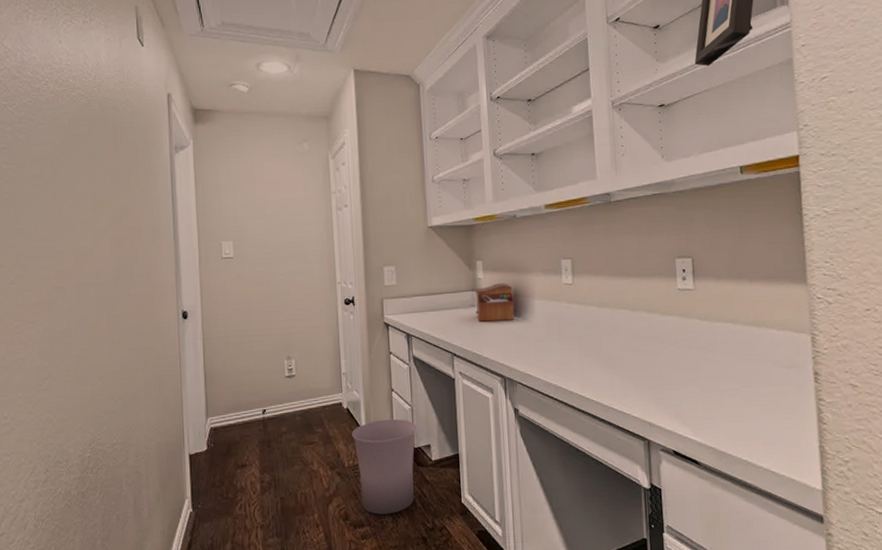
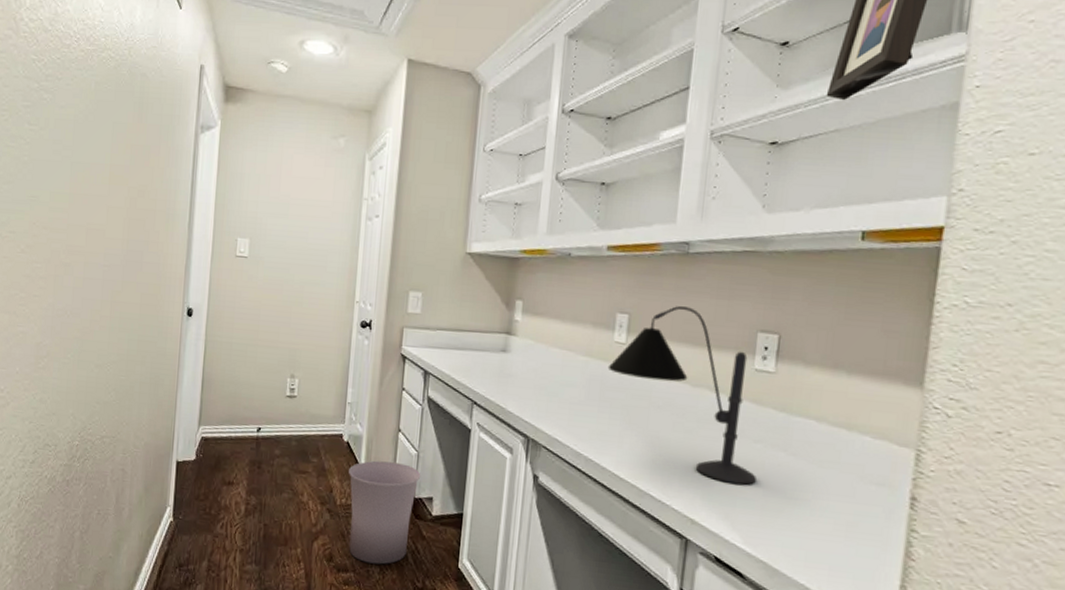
sewing box: present [476,283,515,322] -> none [506,329,553,374]
desk lamp: none [561,246,695,387] -> present [607,306,756,485]

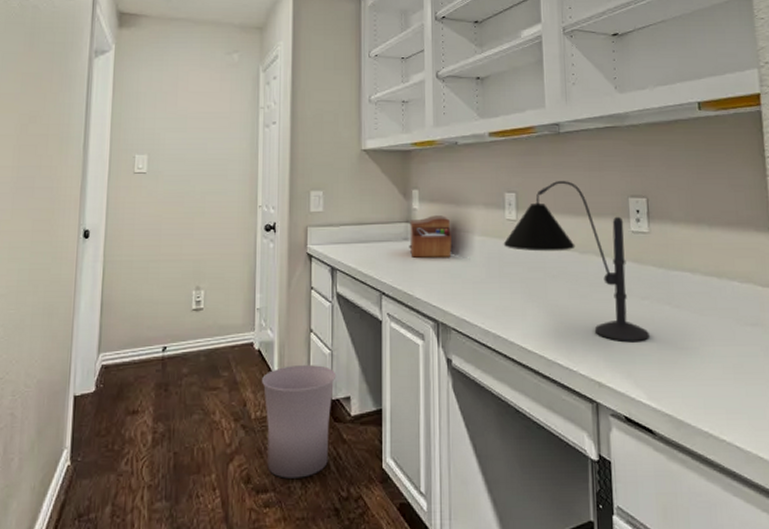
sewing box: none [506,329,553,374] -> present [409,215,452,258]

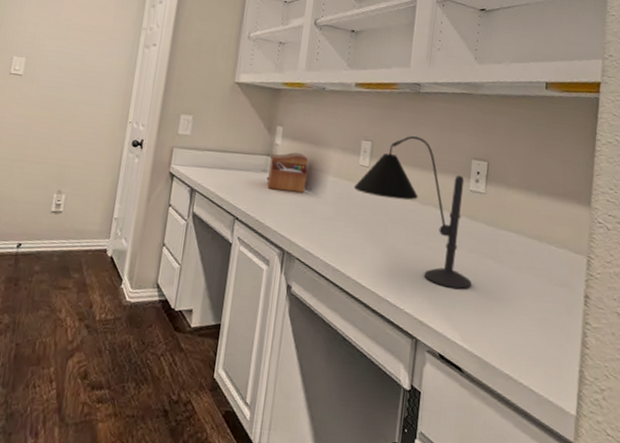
waste bin: present [262,364,337,479] -> none [105,274,183,379]

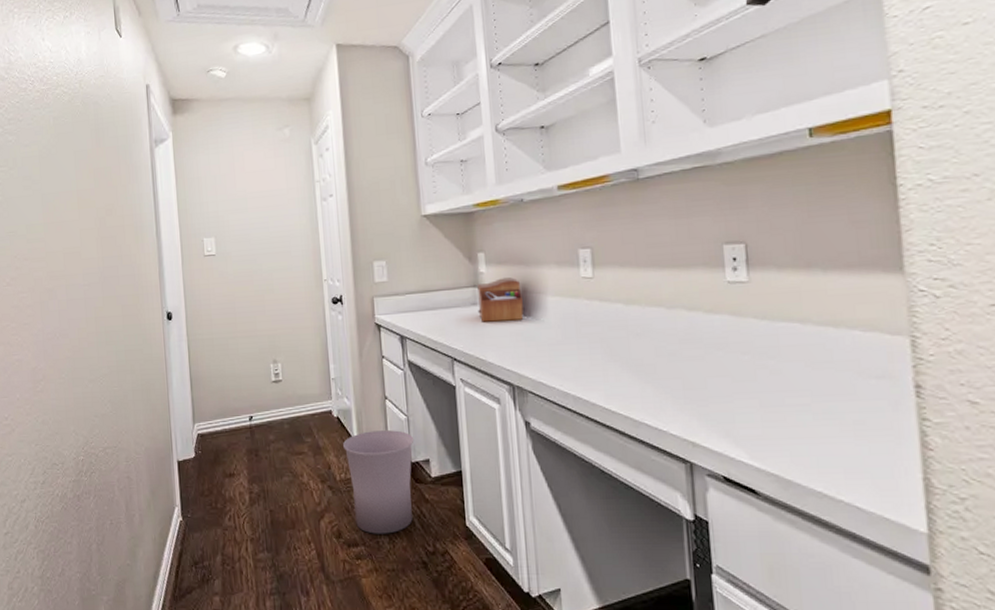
waste bin: none [105,274,183,379] -> present [343,429,414,534]
desk lamp: present [353,136,472,289] -> none [579,231,751,400]

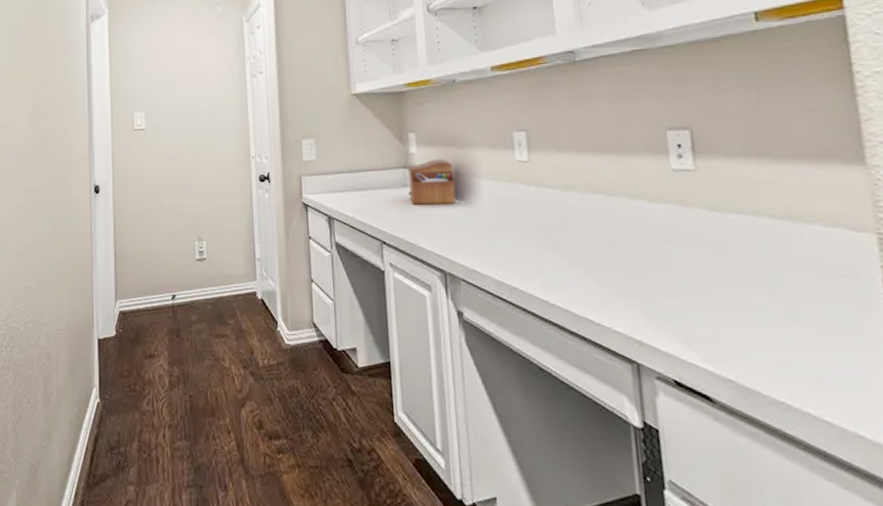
waste bin: present [343,429,414,534] -> none [267,314,341,427]

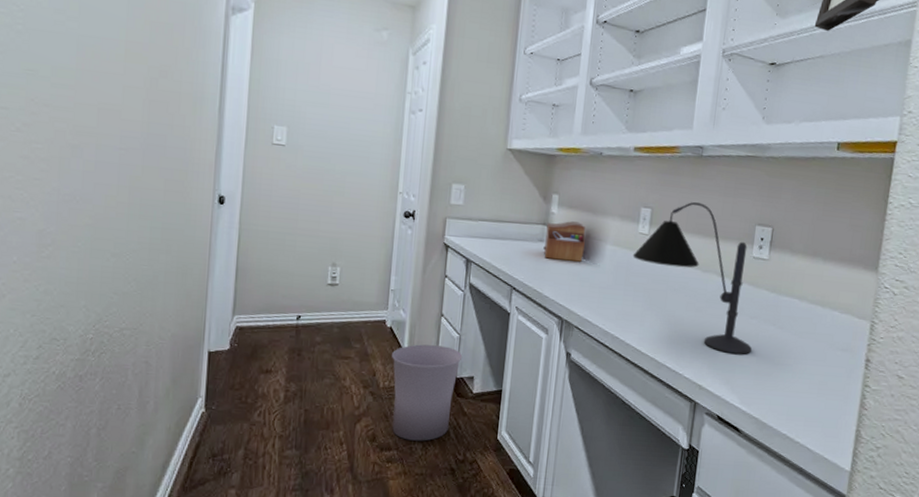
waste bin: none [267,314,341,427] -> present [392,344,463,441]
desk lamp: none [514,115,701,295] -> present [632,202,752,355]

